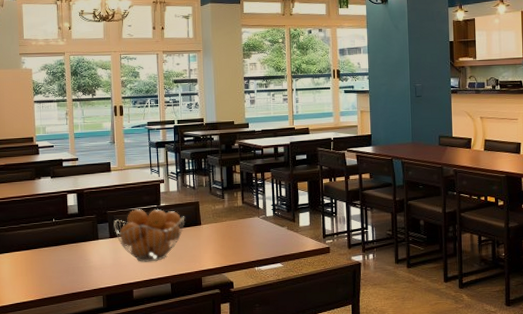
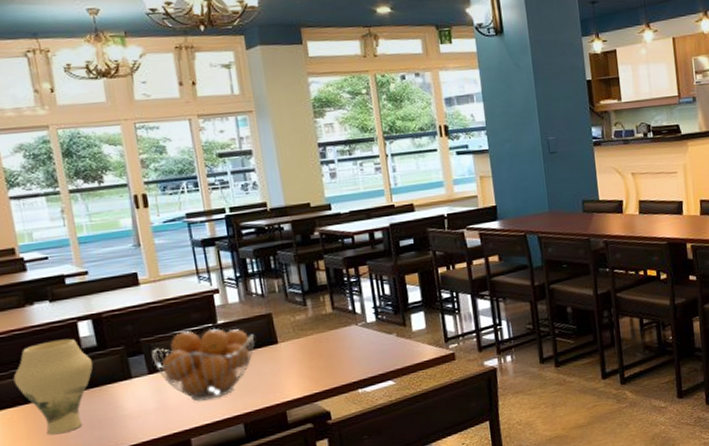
vase: none [21,205,74,275] -> present [13,338,94,435]

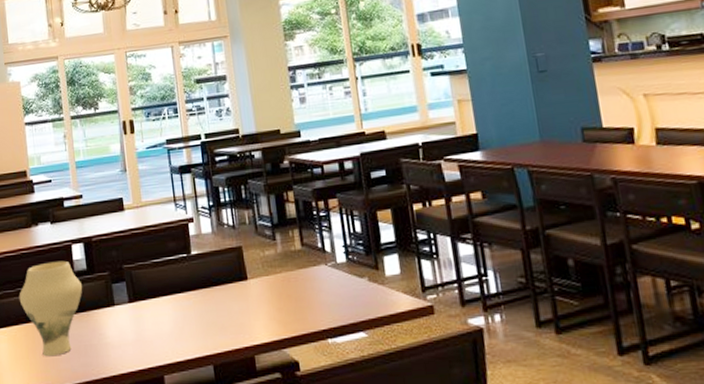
fruit basket: present [152,328,255,401] -> none [132,259,226,336]

